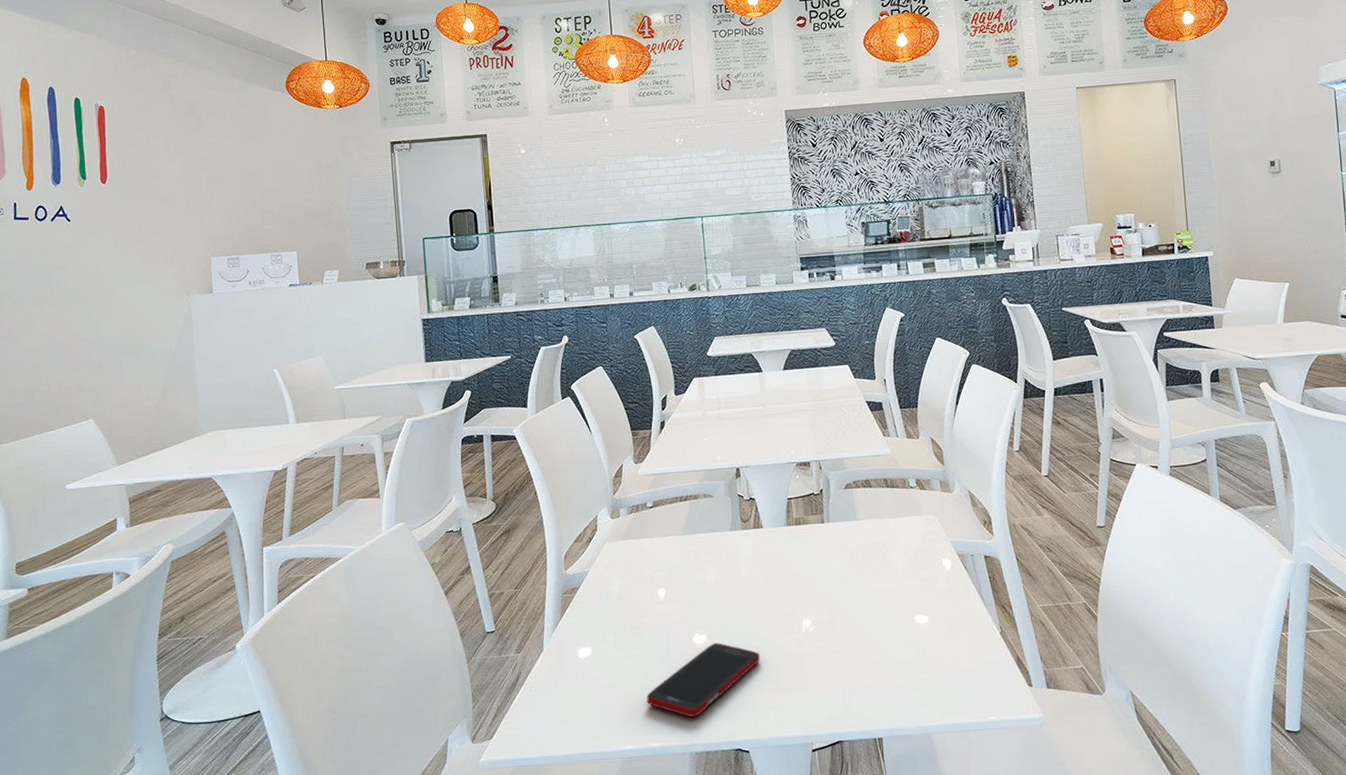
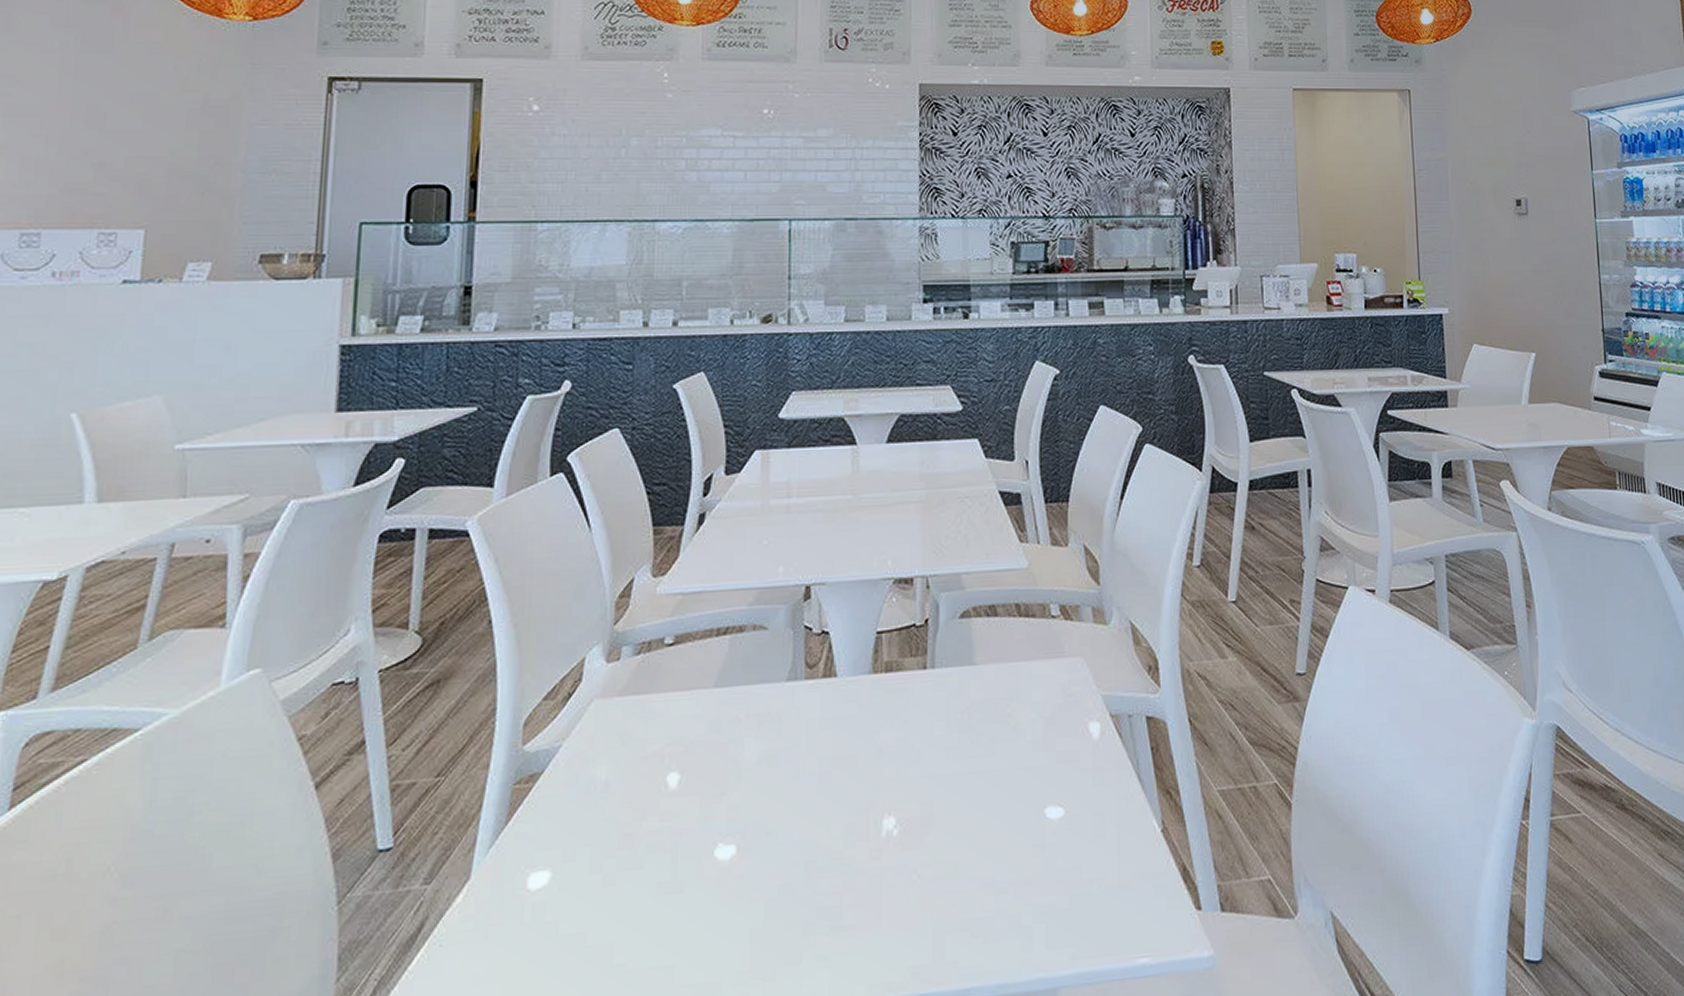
cell phone: present [646,643,761,717] -> none [631,857,816,980]

